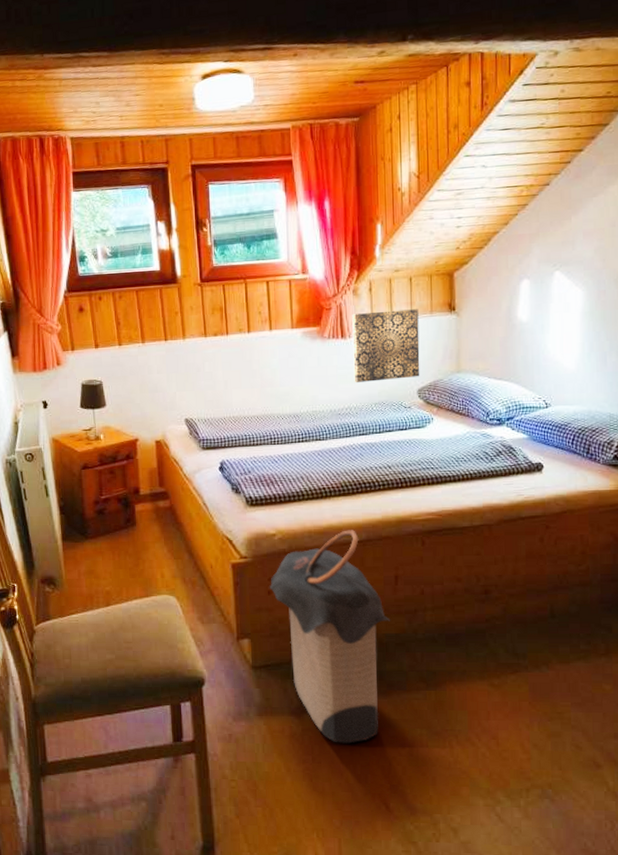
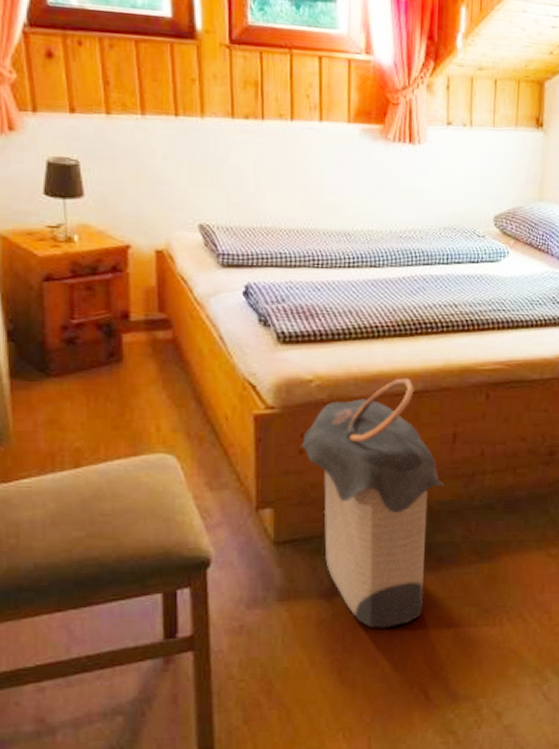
wall art: present [352,309,420,382] -> none [421,115,502,202]

